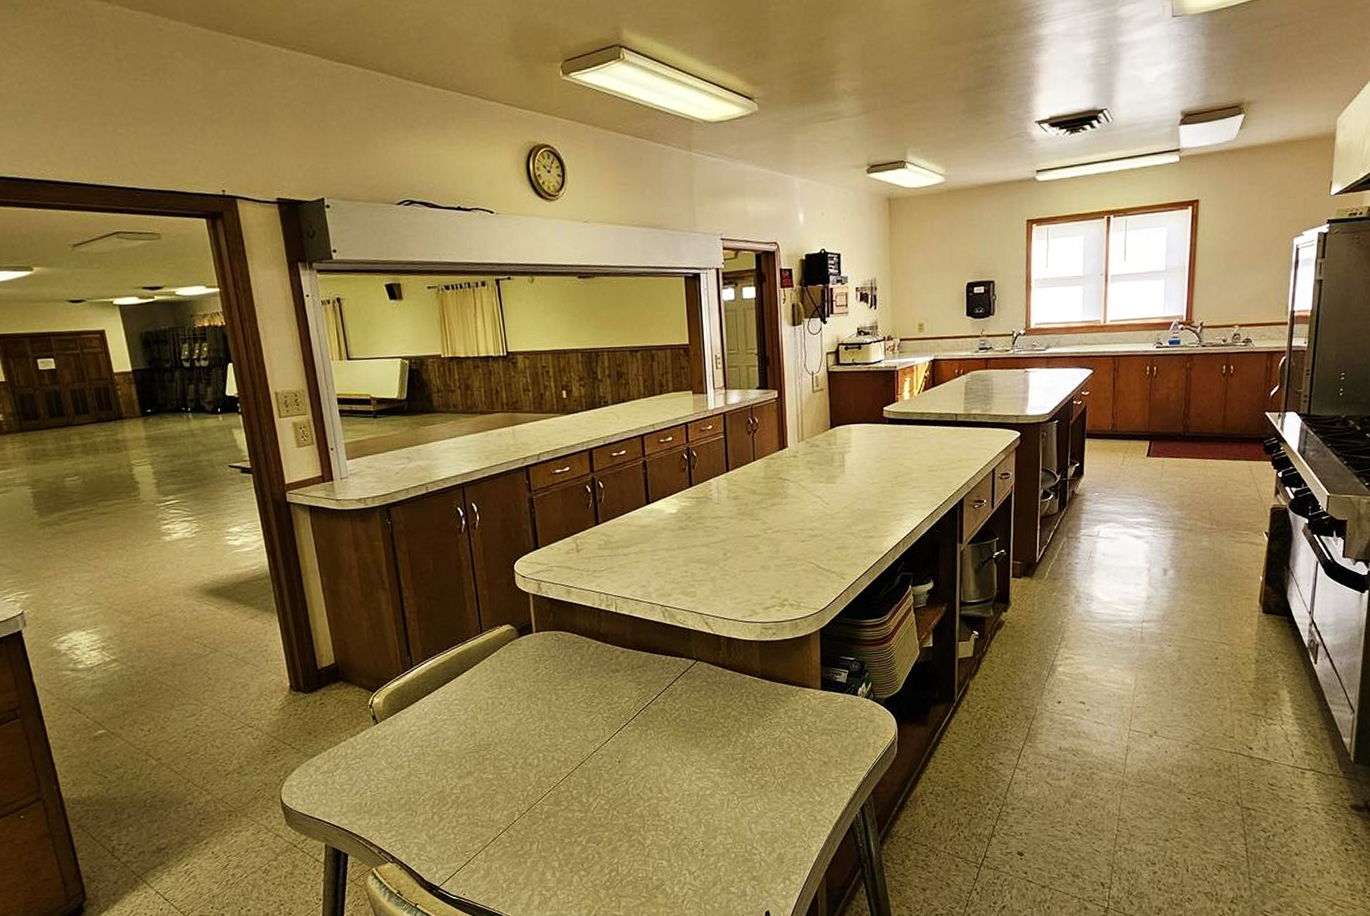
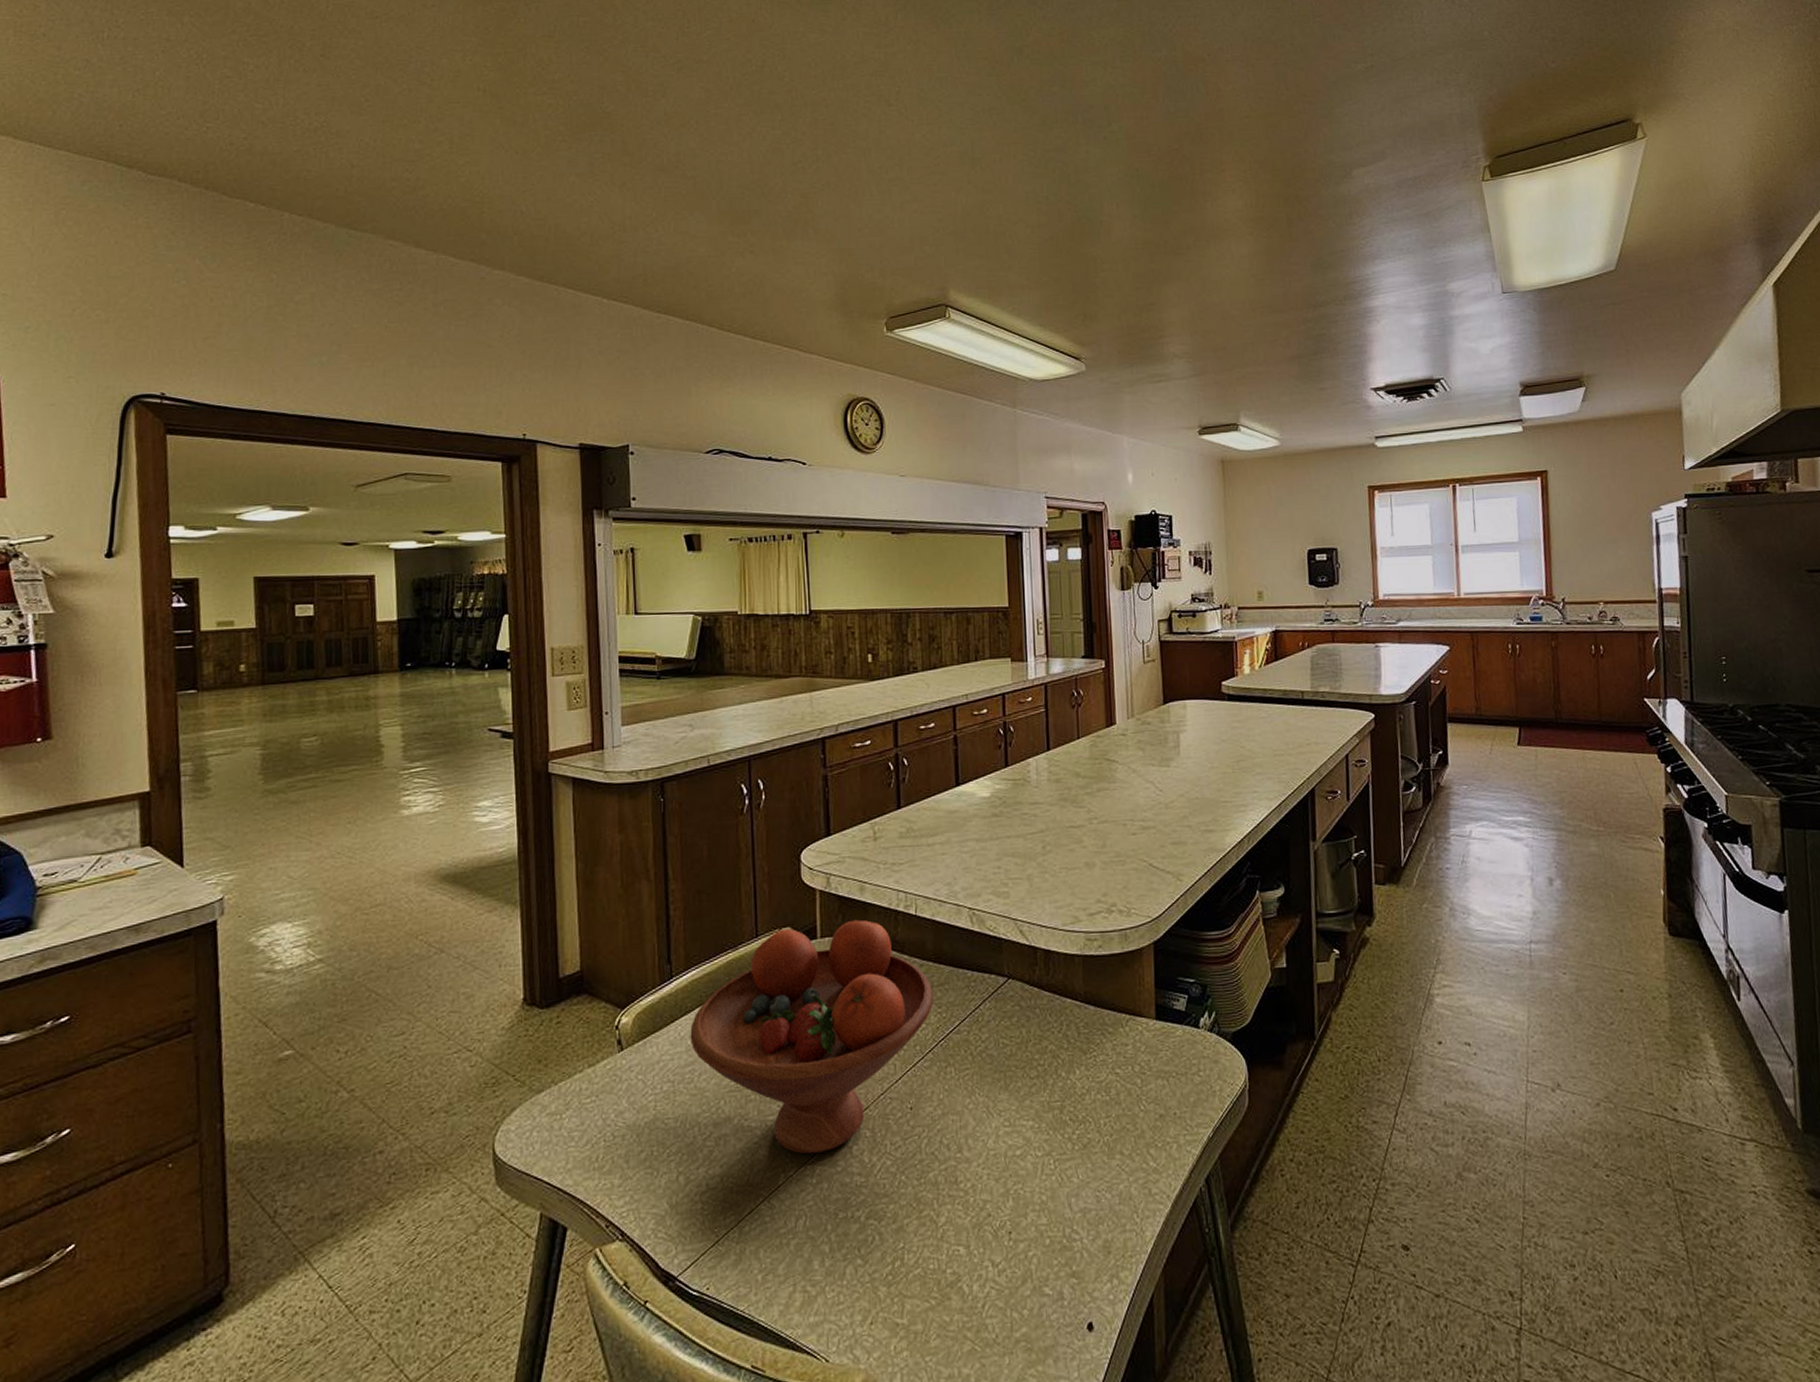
fruit bowl: none [432,617,634,798] -> present [690,919,934,1155]

